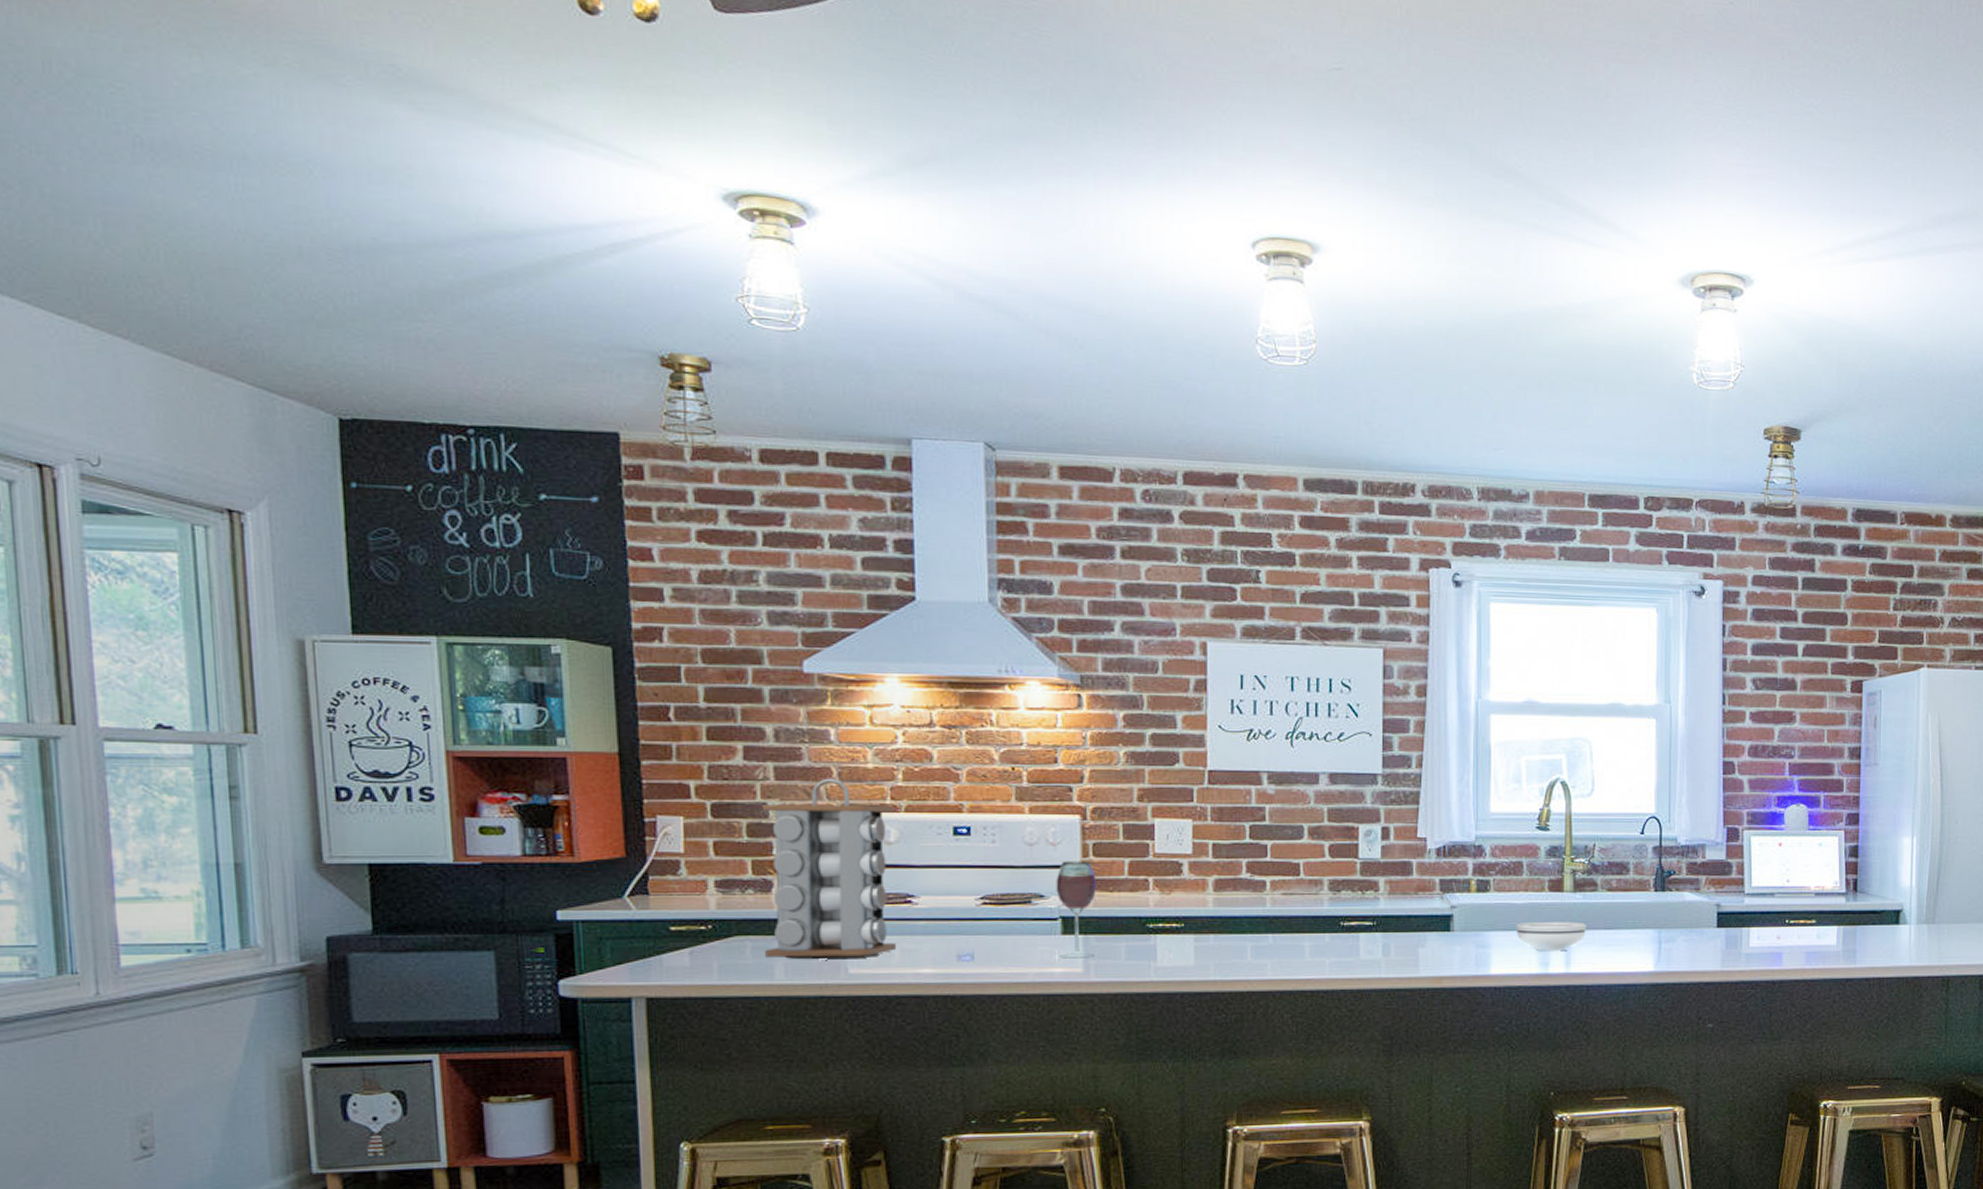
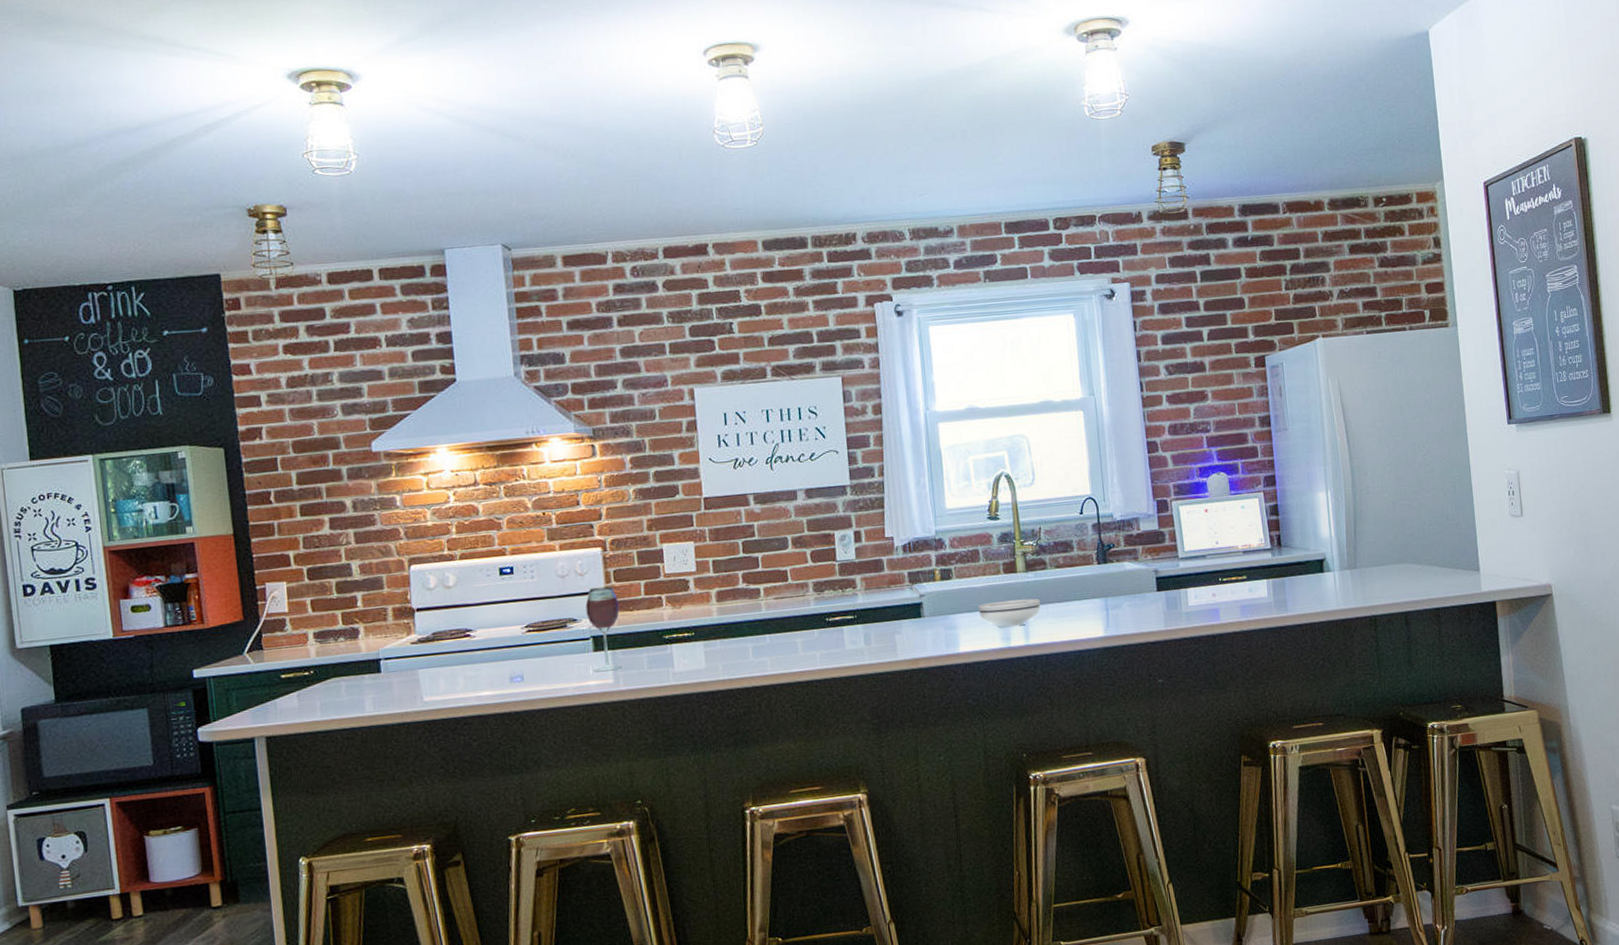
spice rack: present [762,778,897,960] -> none [347,537,461,694]

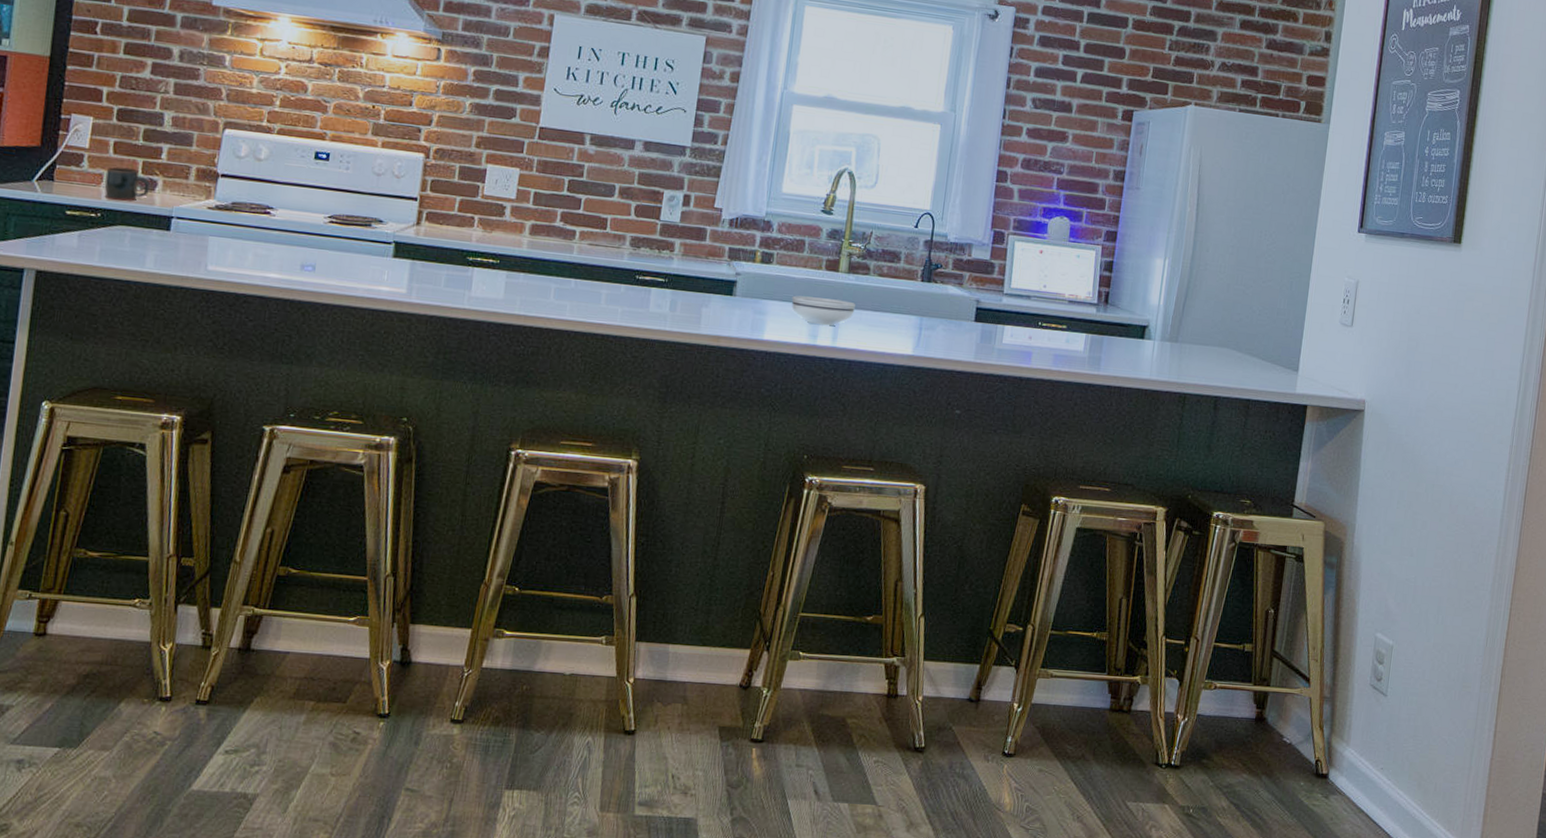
mug: none [309,621,353,656] -> present [104,166,150,202]
wineglass: present [585,586,621,673] -> none [388,192,430,282]

